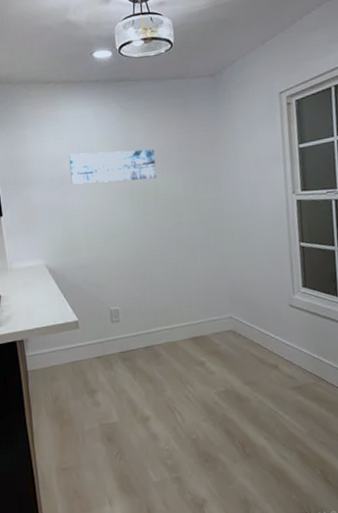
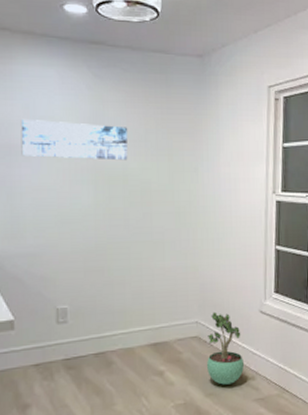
potted plant: none [242,307,279,374] -> present [207,312,244,385]

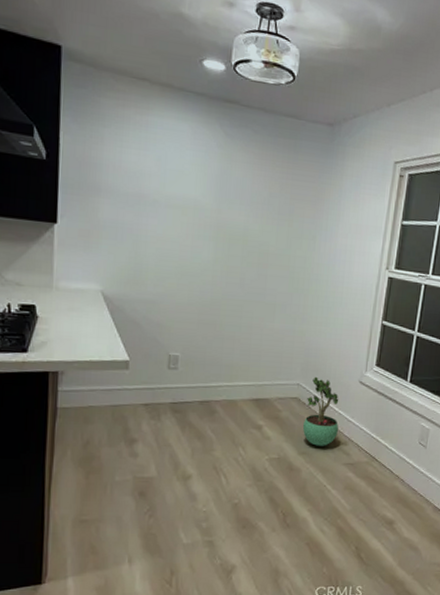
wall art: present [20,118,128,161] -> none [149,170,253,221]

